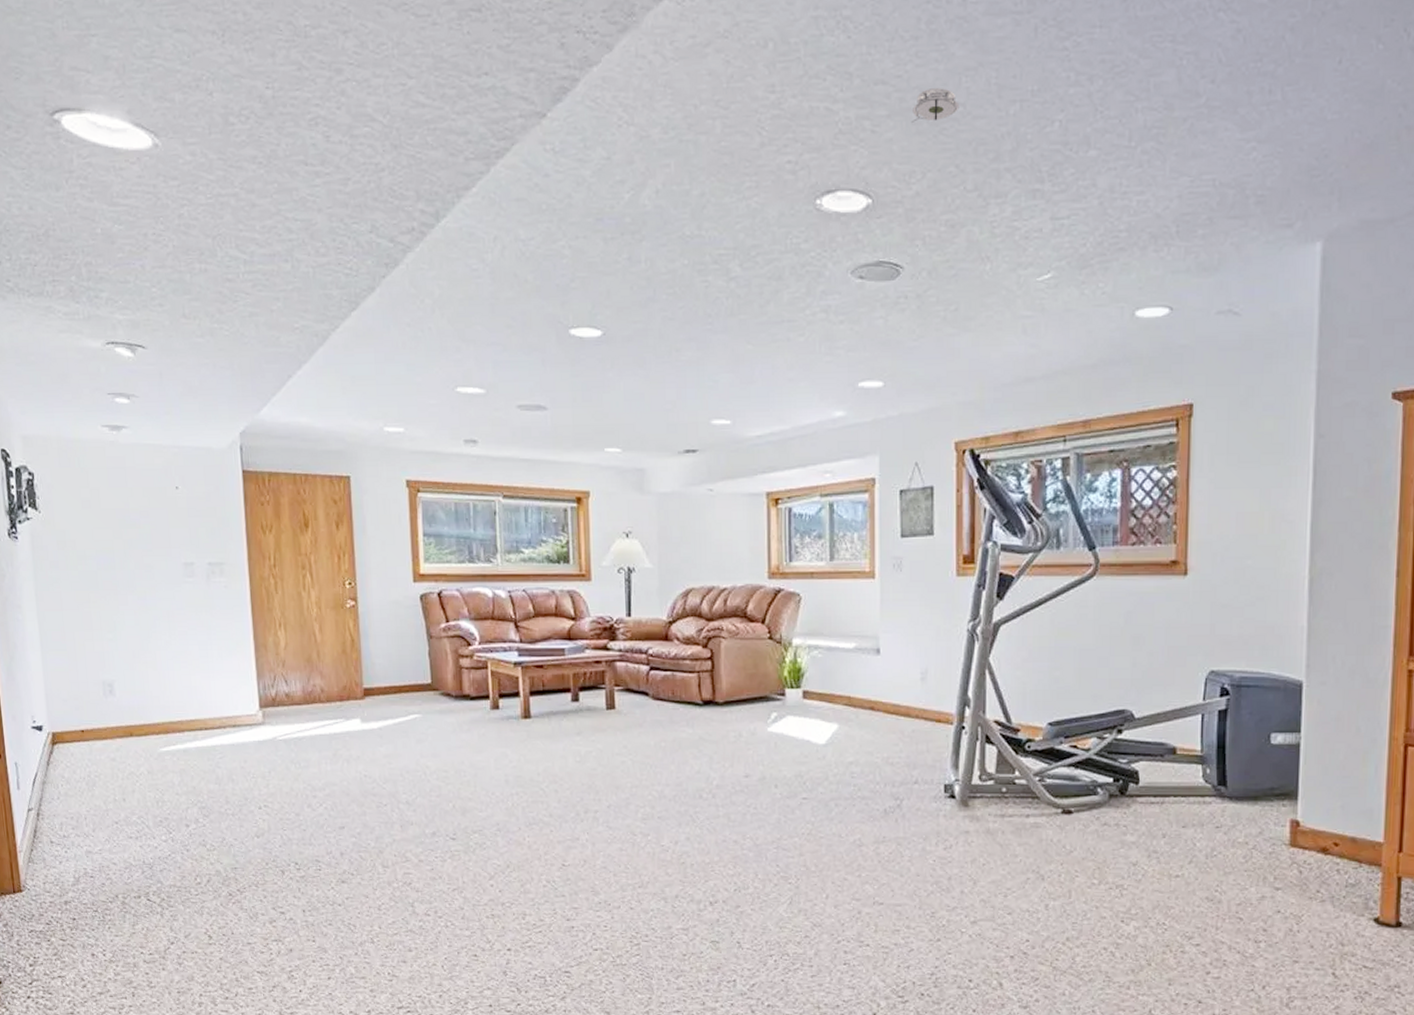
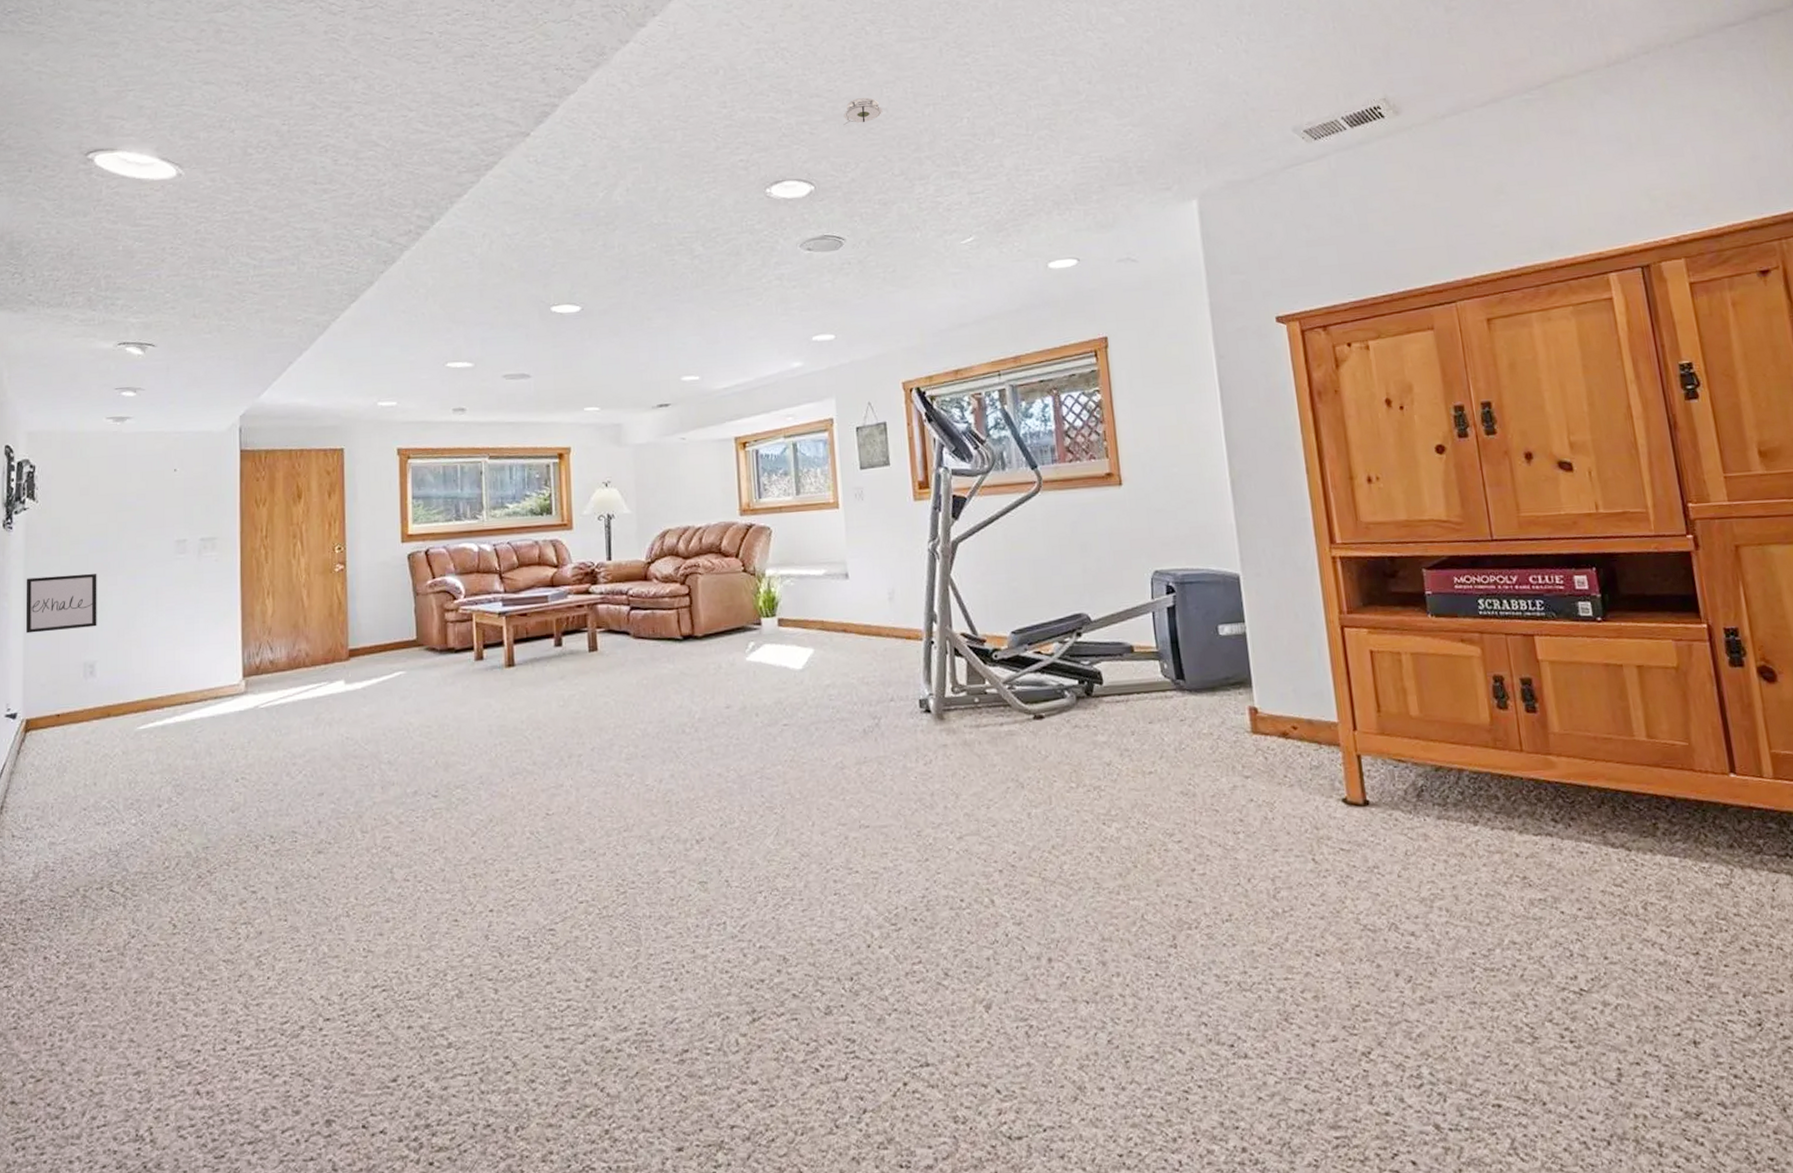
wall art: none [37,591,112,648] -> present [25,573,97,634]

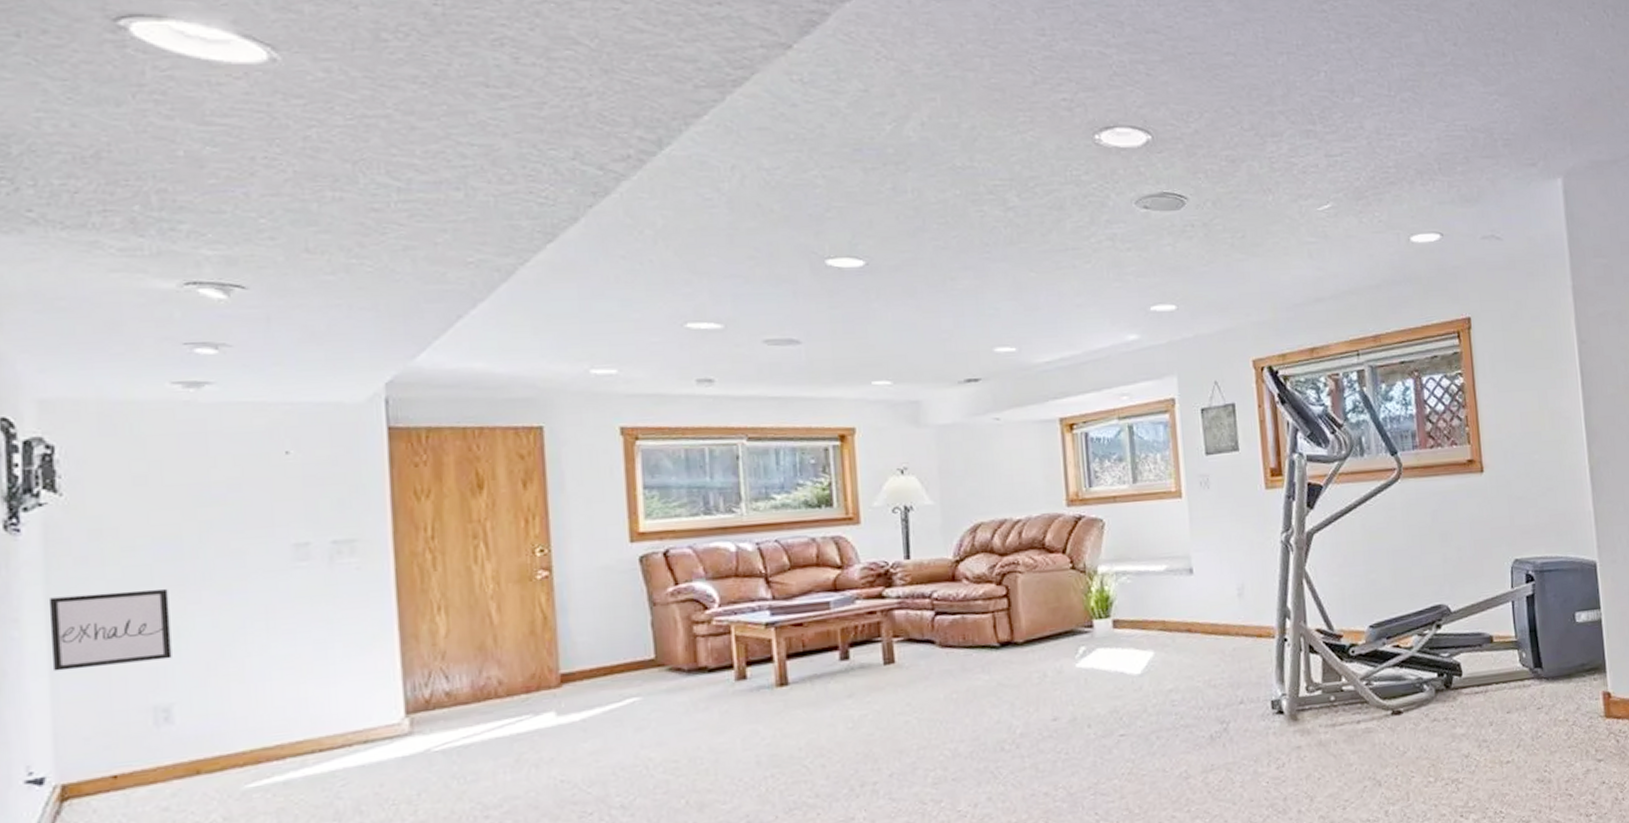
smoke detector: present [843,97,883,125] -> none [1185,39,1231,68]

